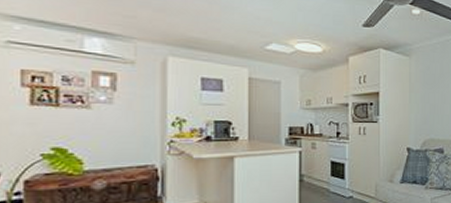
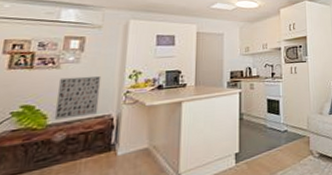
wall art: none [90,120,140,166] -> present [54,76,102,120]

